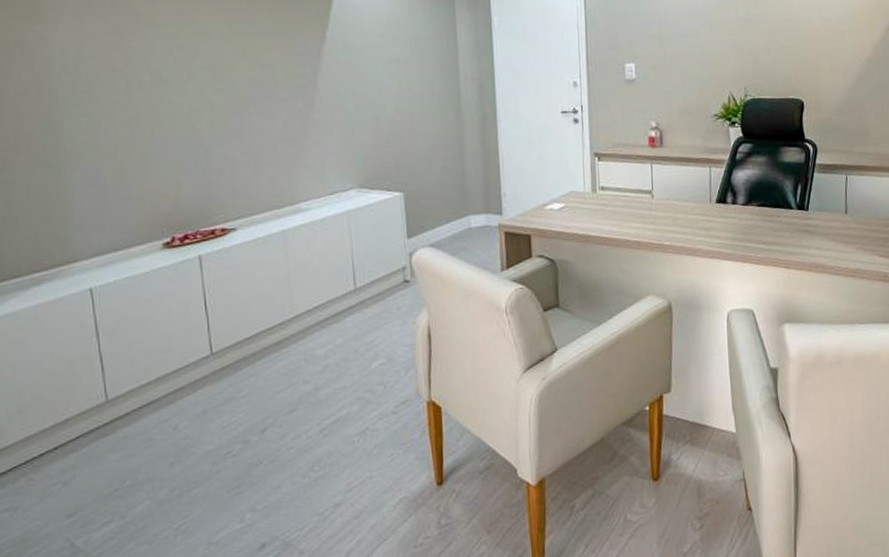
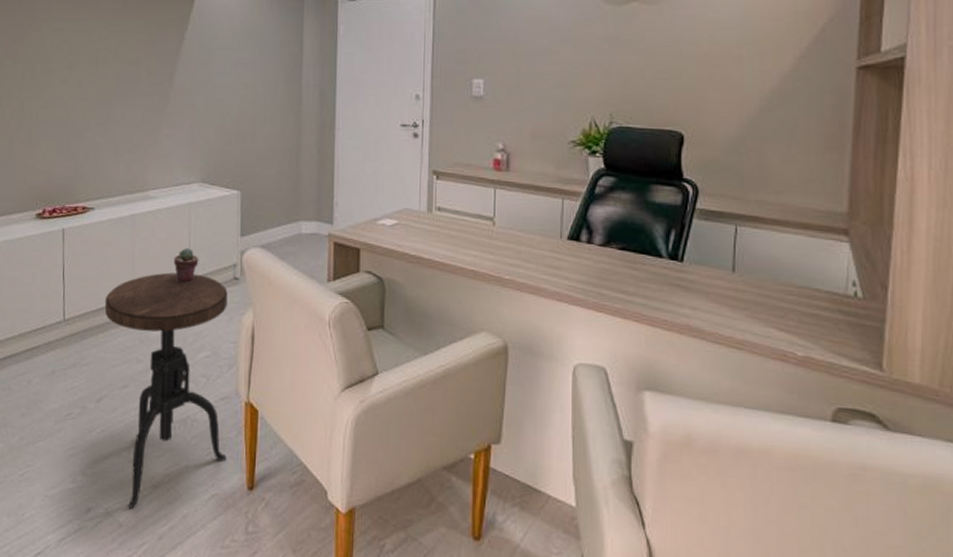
side table: none [259,282,412,533] -> present [104,272,228,508]
potted succulent: none [335,257,364,294] -> present [173,248,199,283]

